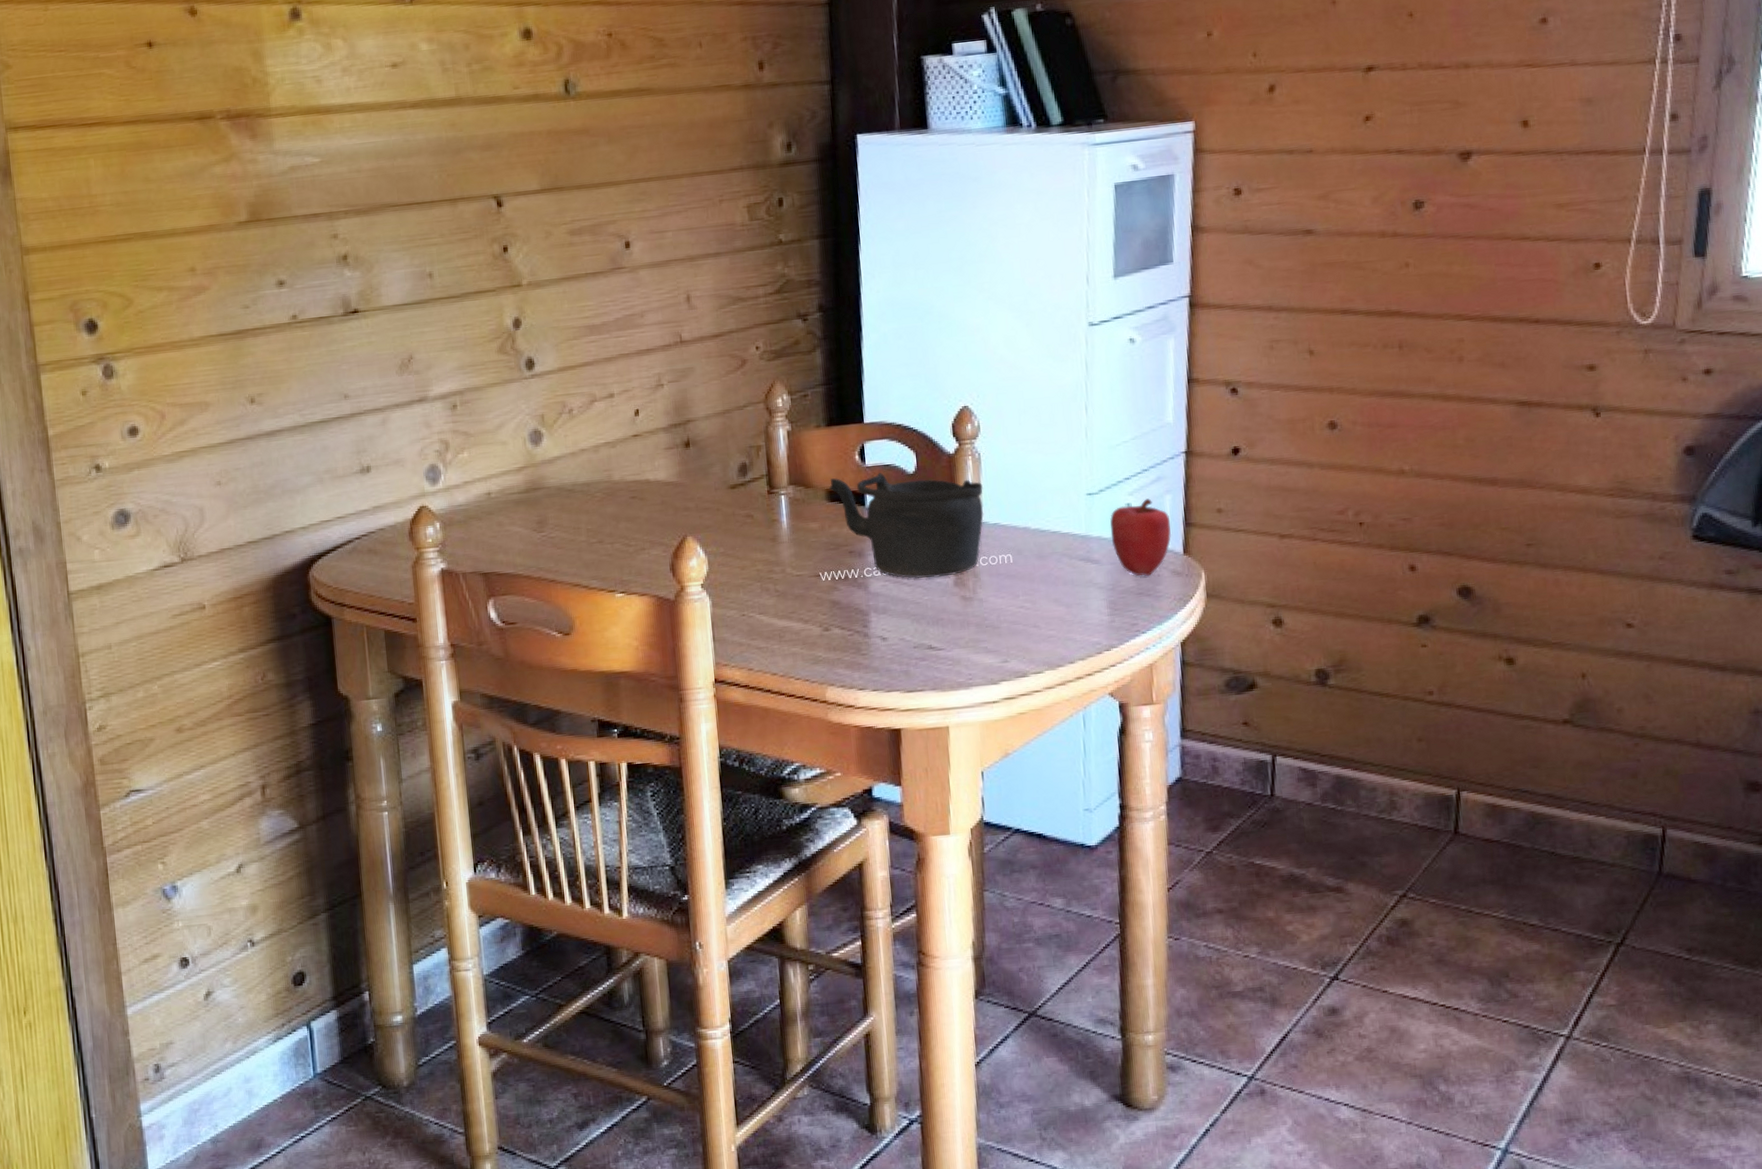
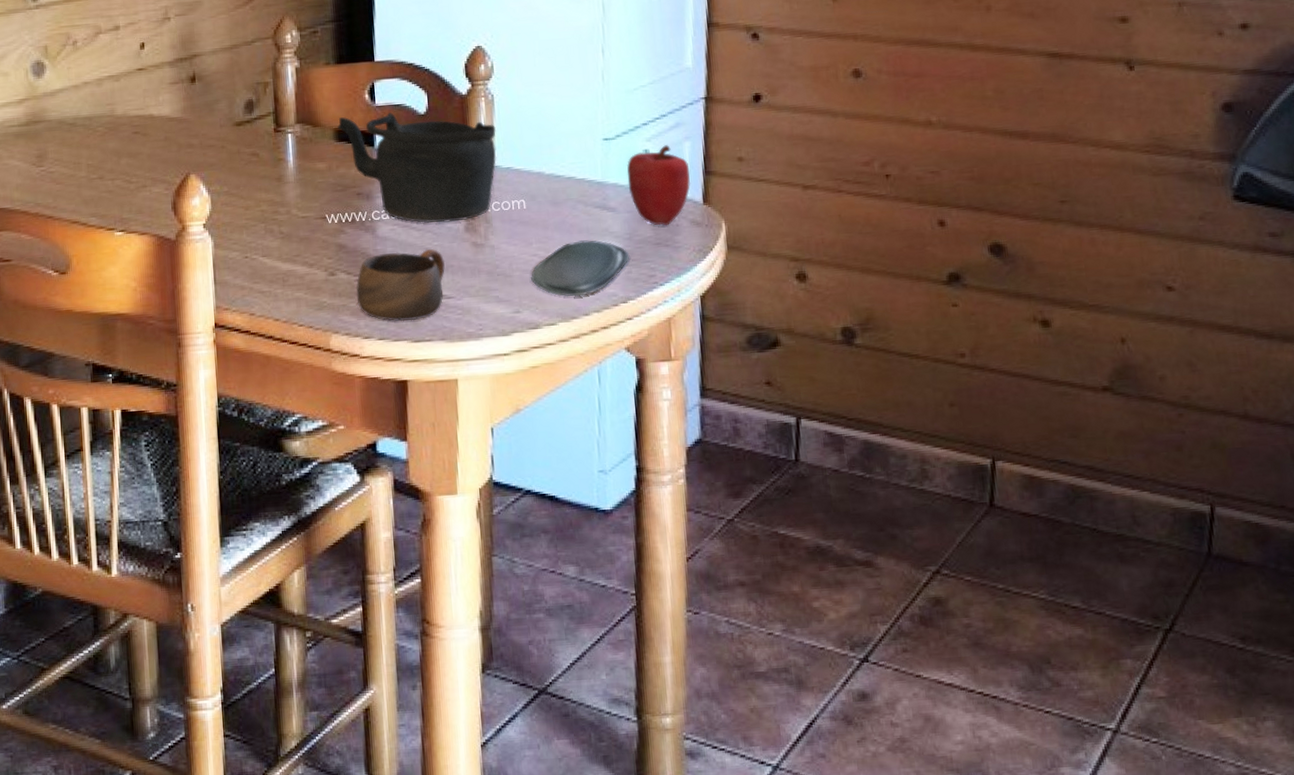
cup: none [850,603,936,673] -> present [356,249,445,322]
oval tray: none [1017,591,1113,647] -> present [530,240,630,297]

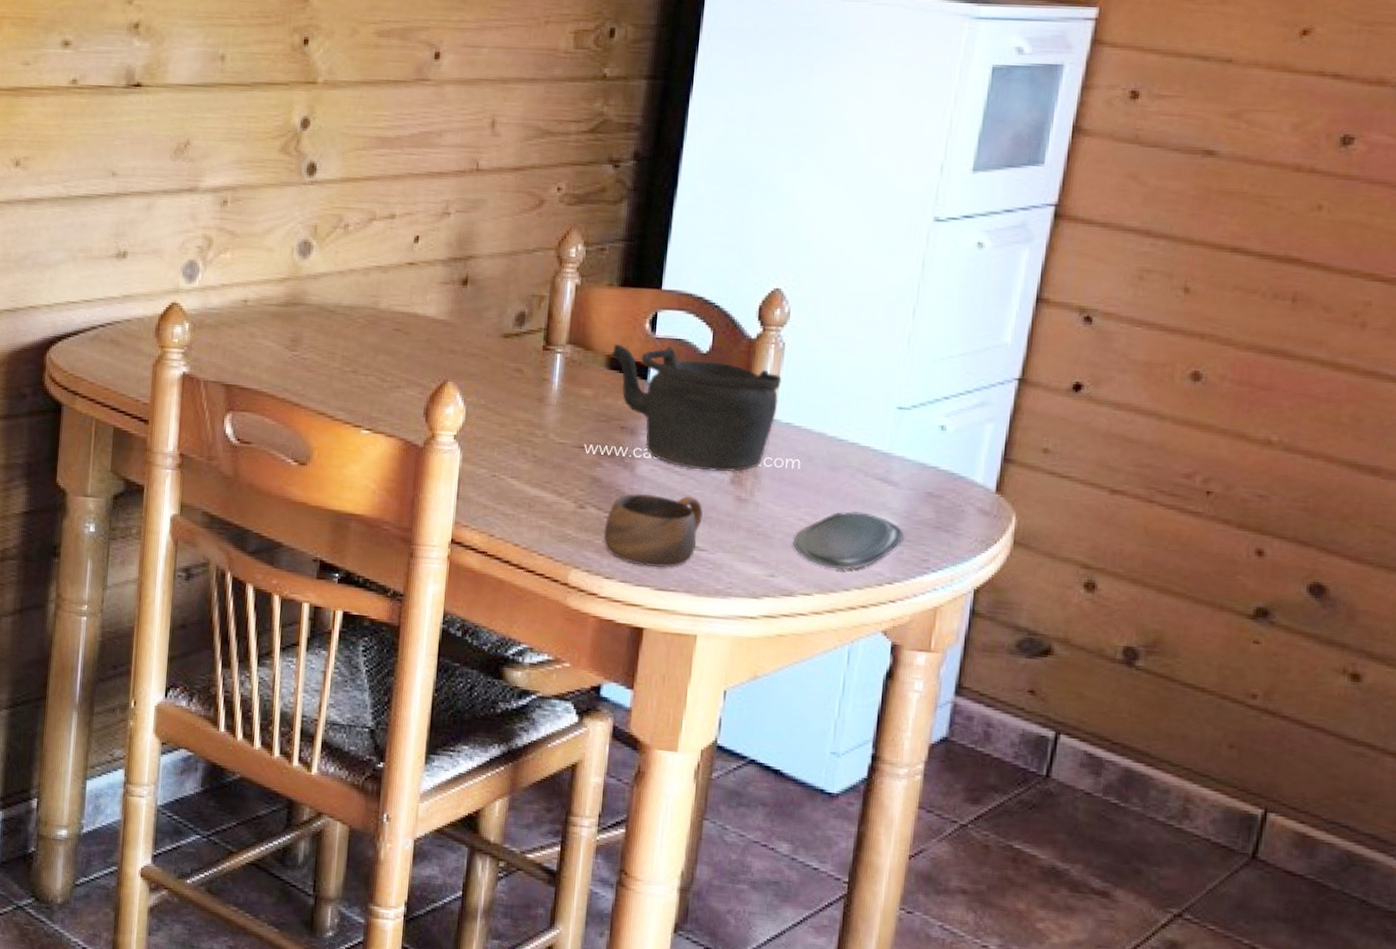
apple: present [627,145,691,226] -> none [916,424,988,510]

